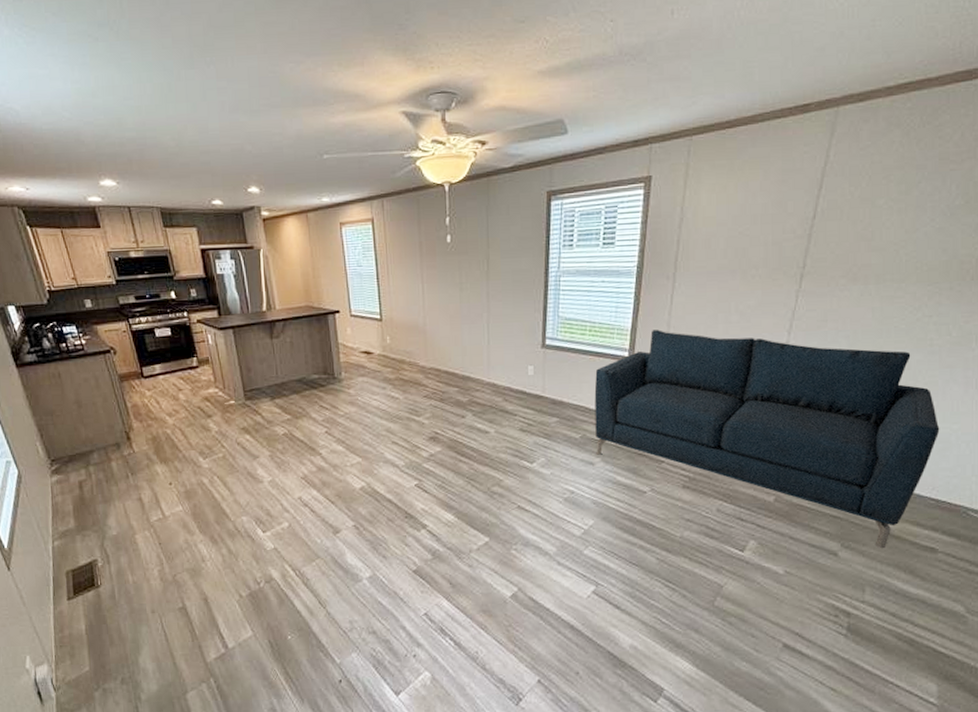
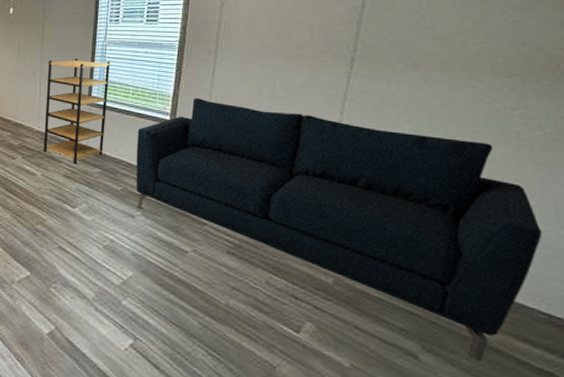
shelving unit: none [495,294,565,416] -> present [44,59,110,164]

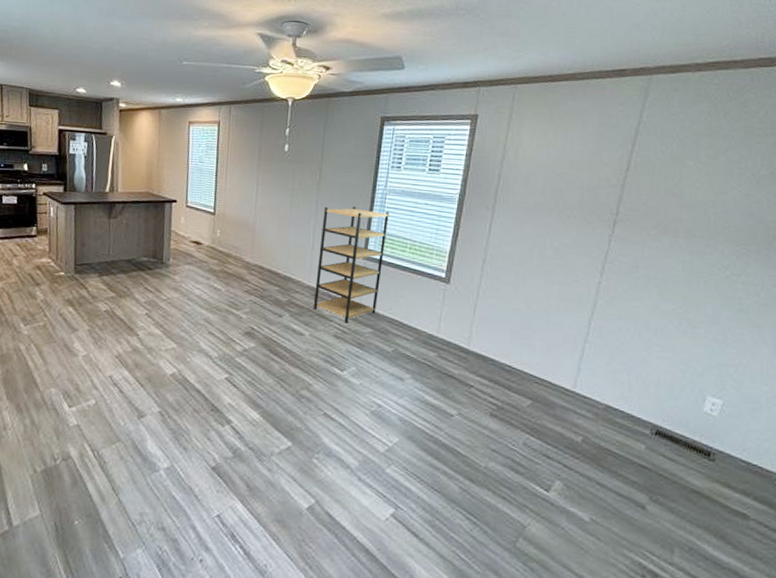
sofa: present [136,98,543,362] -> none [406,255,750,508]

